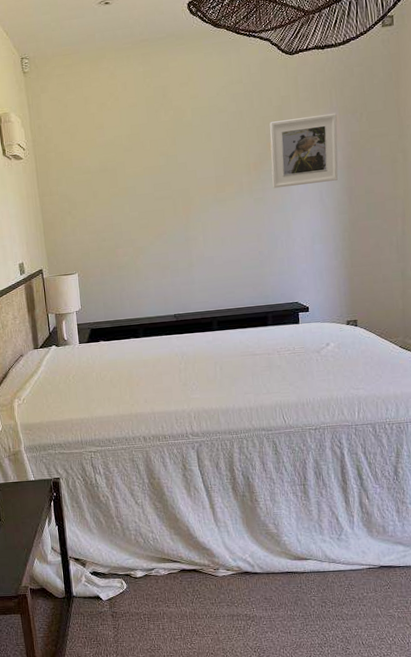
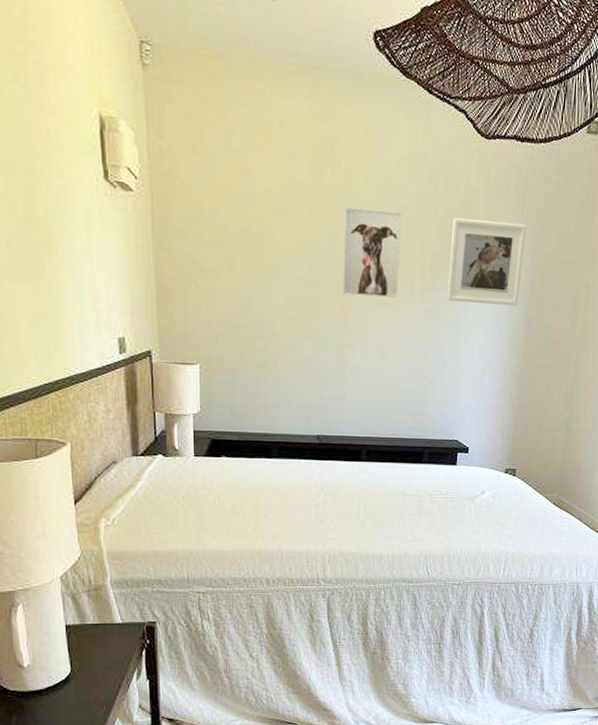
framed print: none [179,128,229,201] -> present [343,207,402,298]

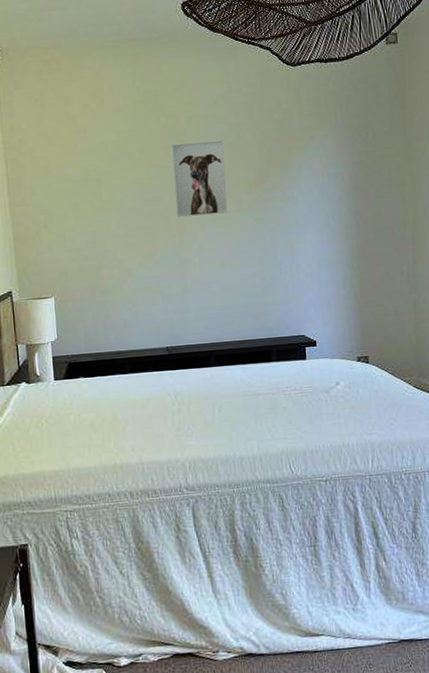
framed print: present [446,218,526,306] -> none [271,131,345,209]

